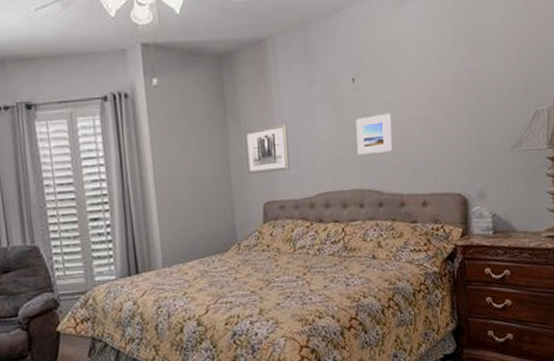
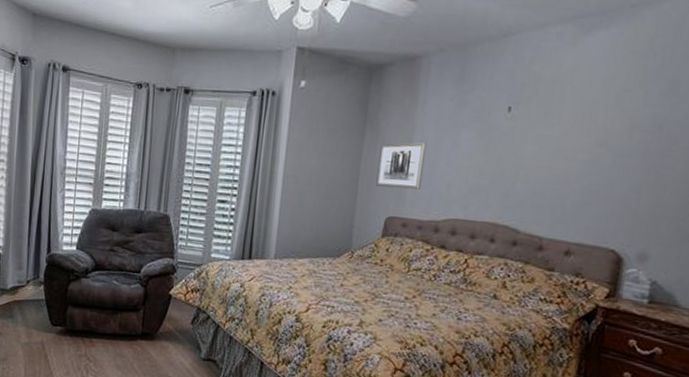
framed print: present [356,113,392,156] -> none [499,148,546,190]

